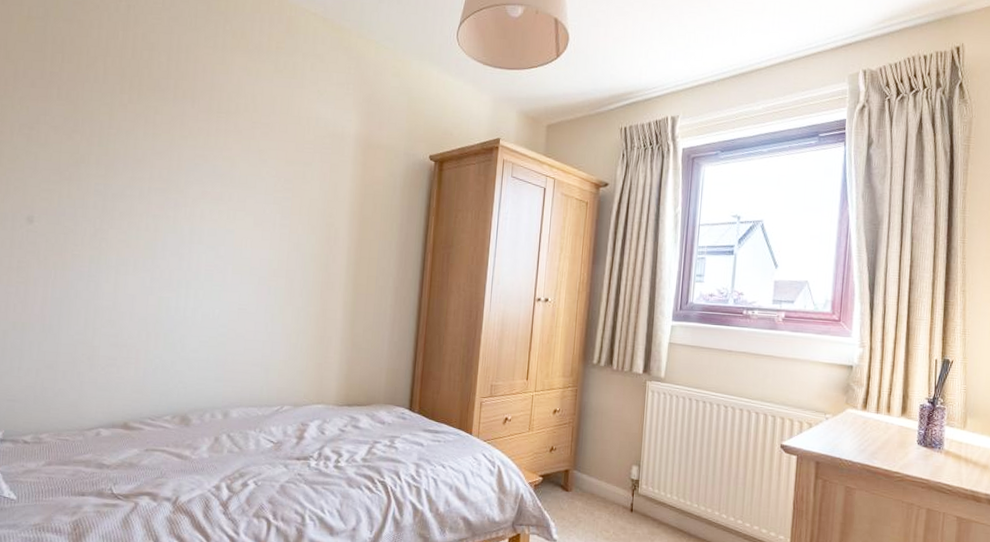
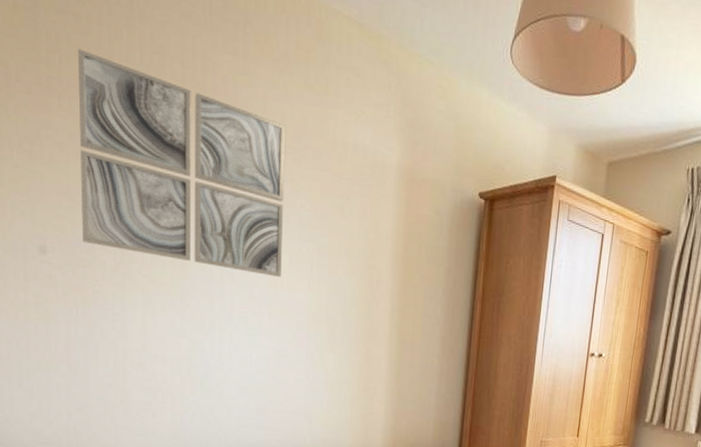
wall art: none [67,48,257,238] -> present [77,48,286,278]

